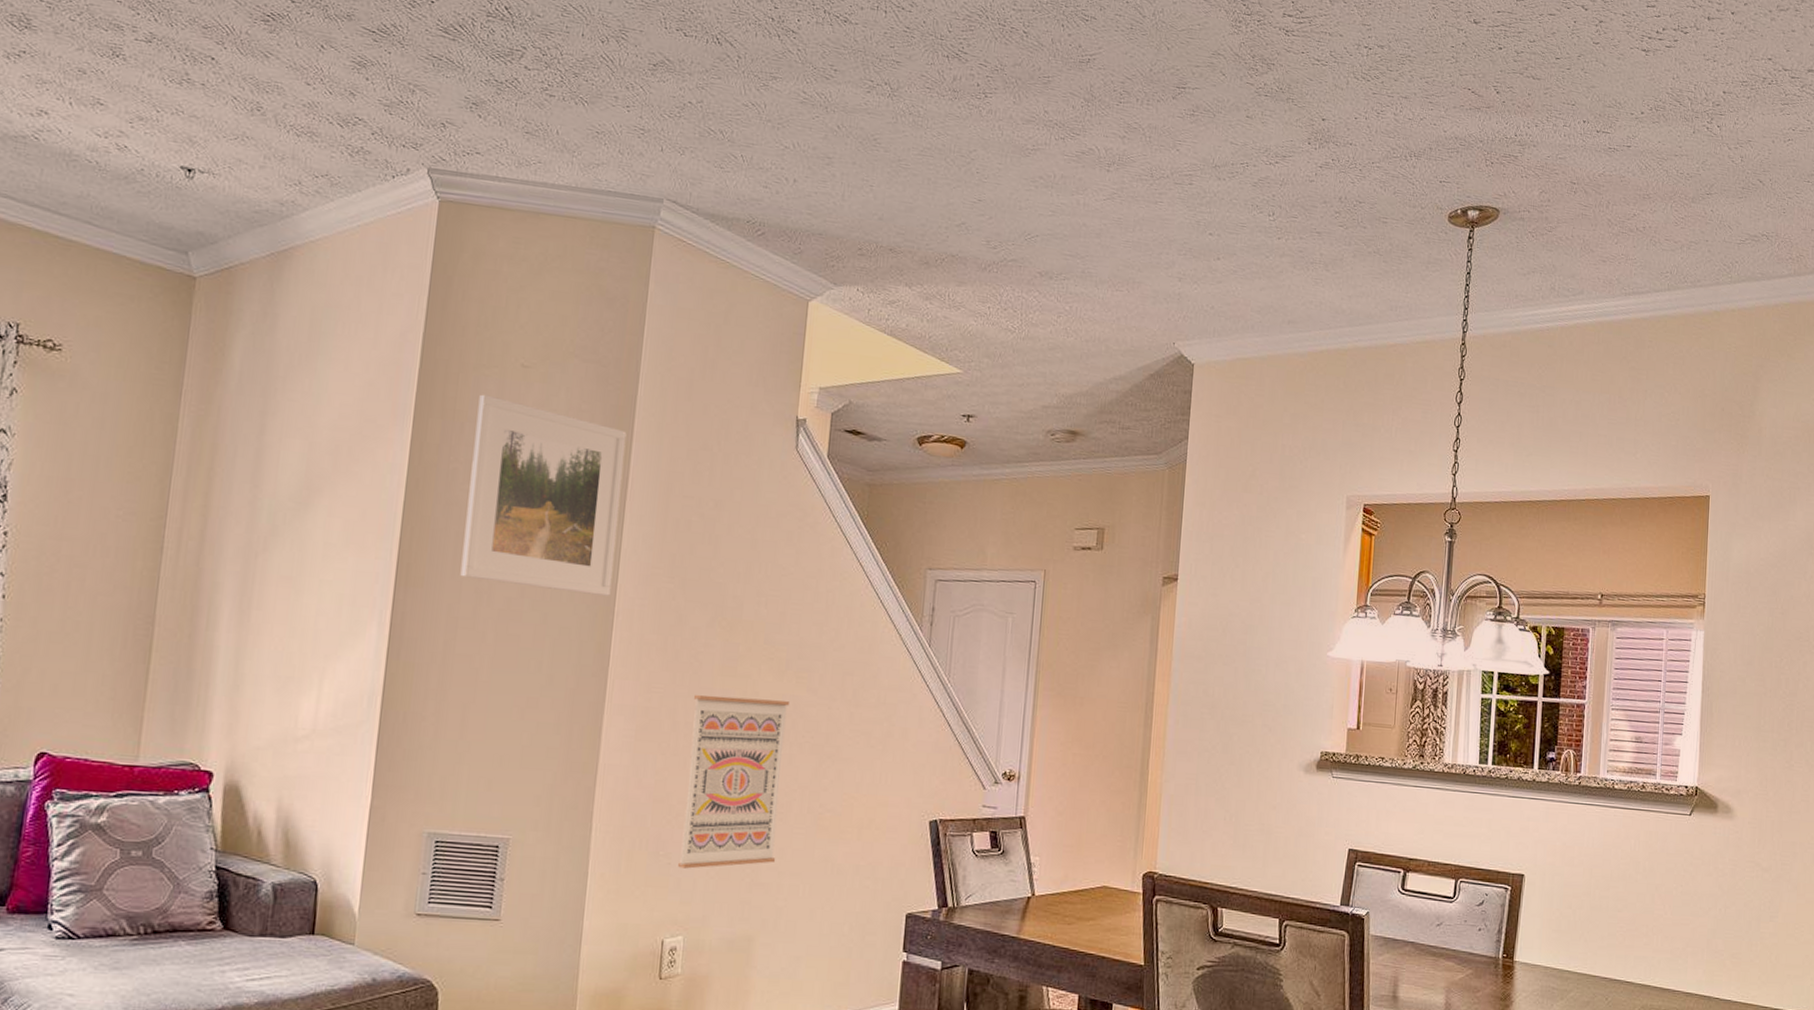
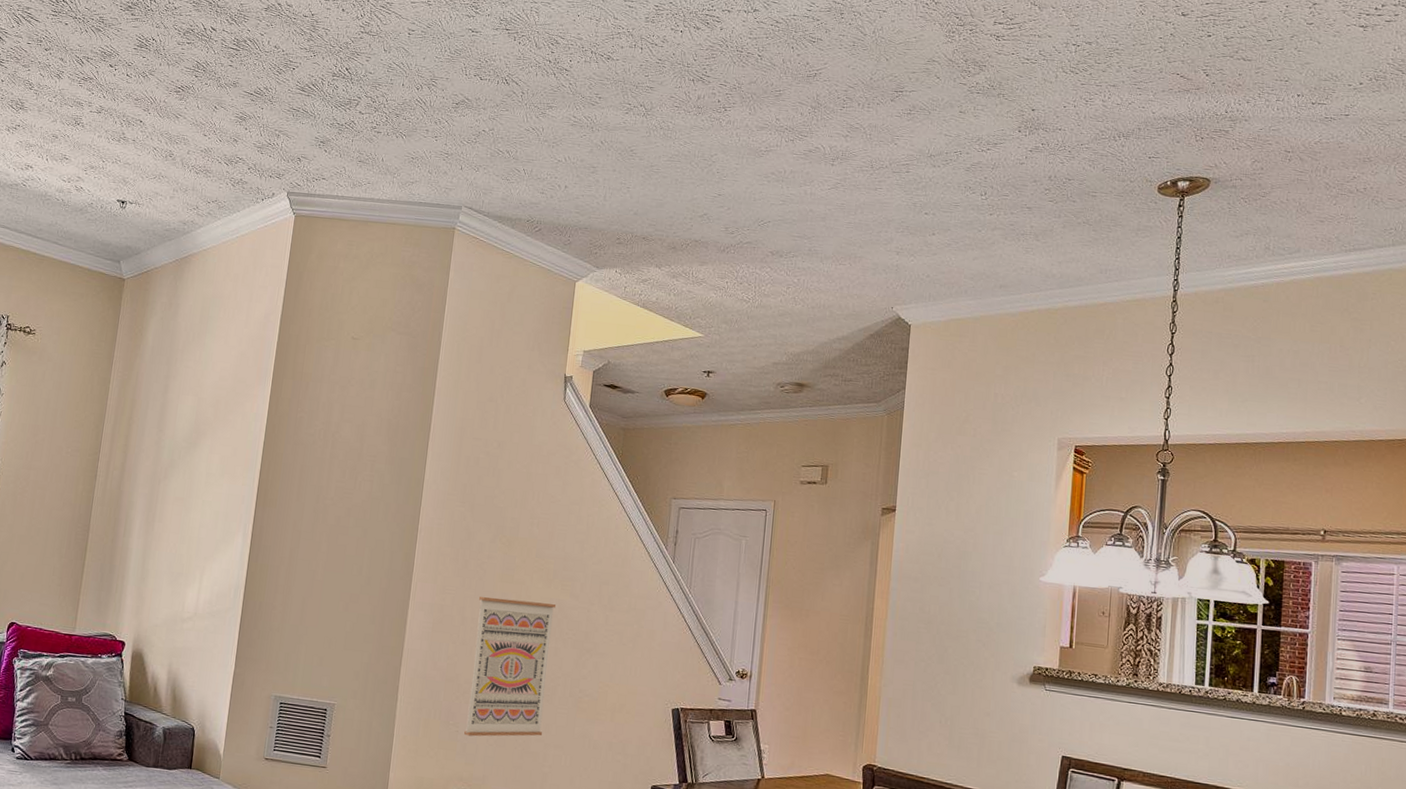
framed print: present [460,394,627,596] -> none [303,360,430,516]

